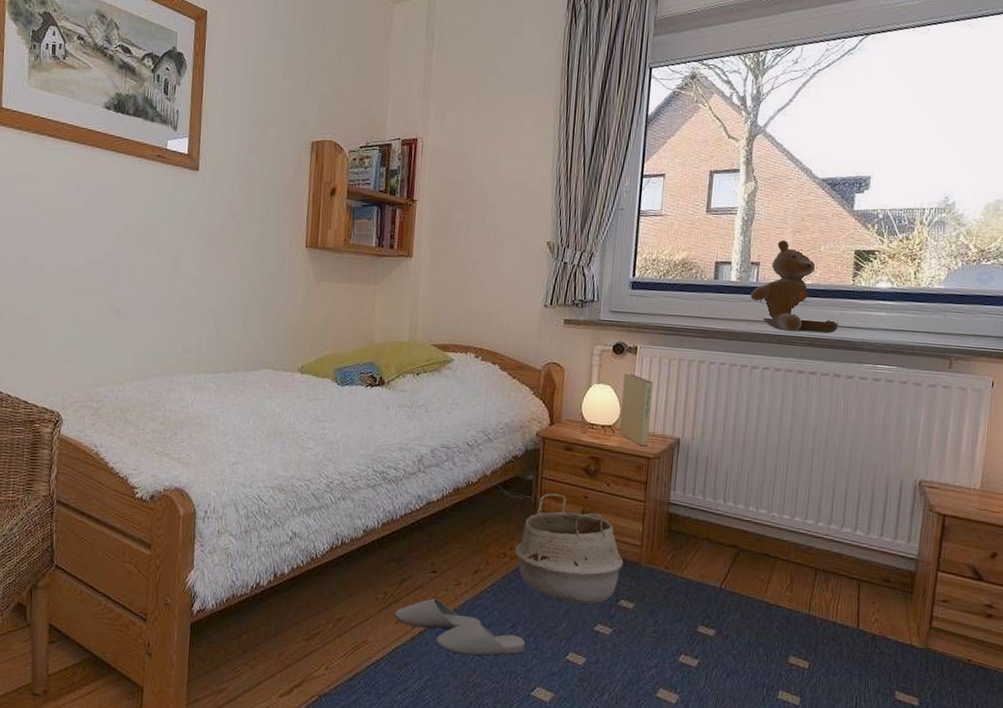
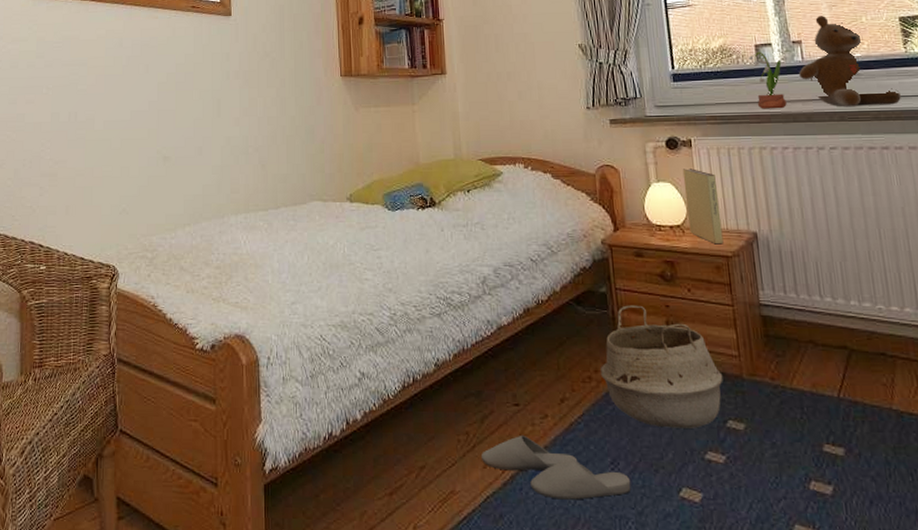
potted flower: none [705,268,737,327] -> present [749,51,787,109]

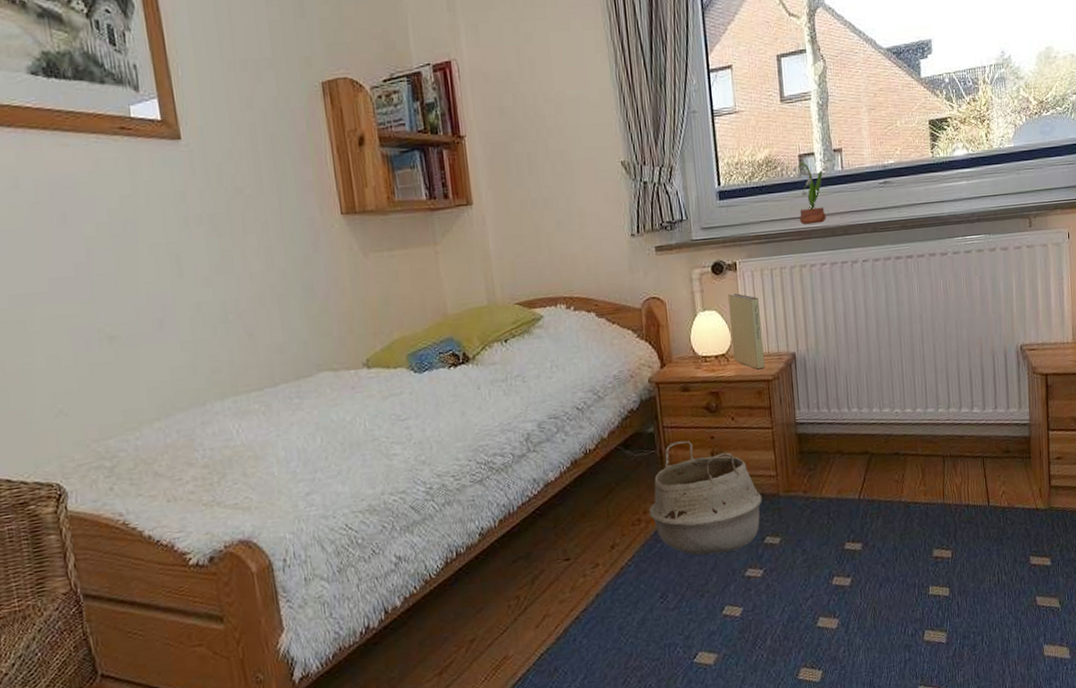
slippers: present [482,434,631,500] -> none [534,587,679,642]
stuffed bear: present [799,16,902,107] -> none [838,120,927,217]

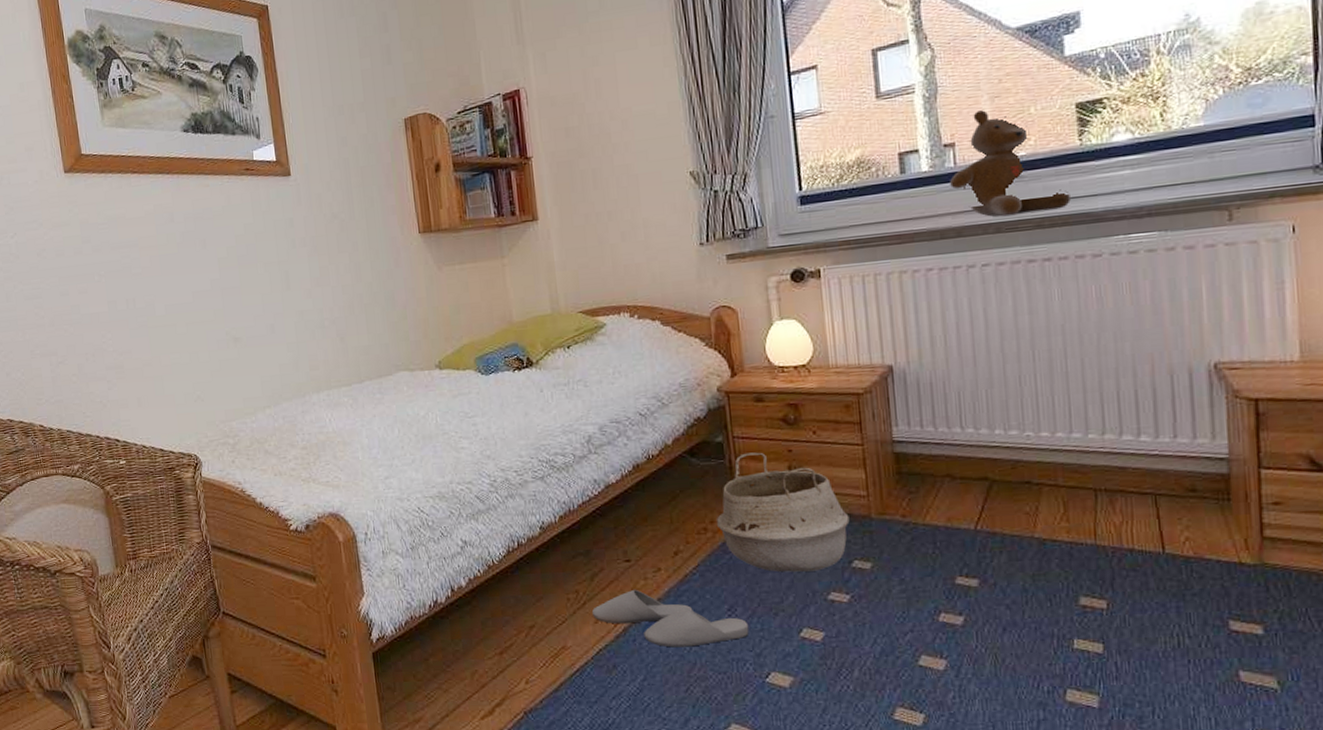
slippers: none [534,587,679,642] -> present [592,589,749,648]
book: present [727,293,765,370] -> none [809,301,855,382]
potted flower: present [792,162,826,225] -> none [890,160,934,228]
stuffed bear: none [838,120,927,217] -> present [950,110,1072,217]

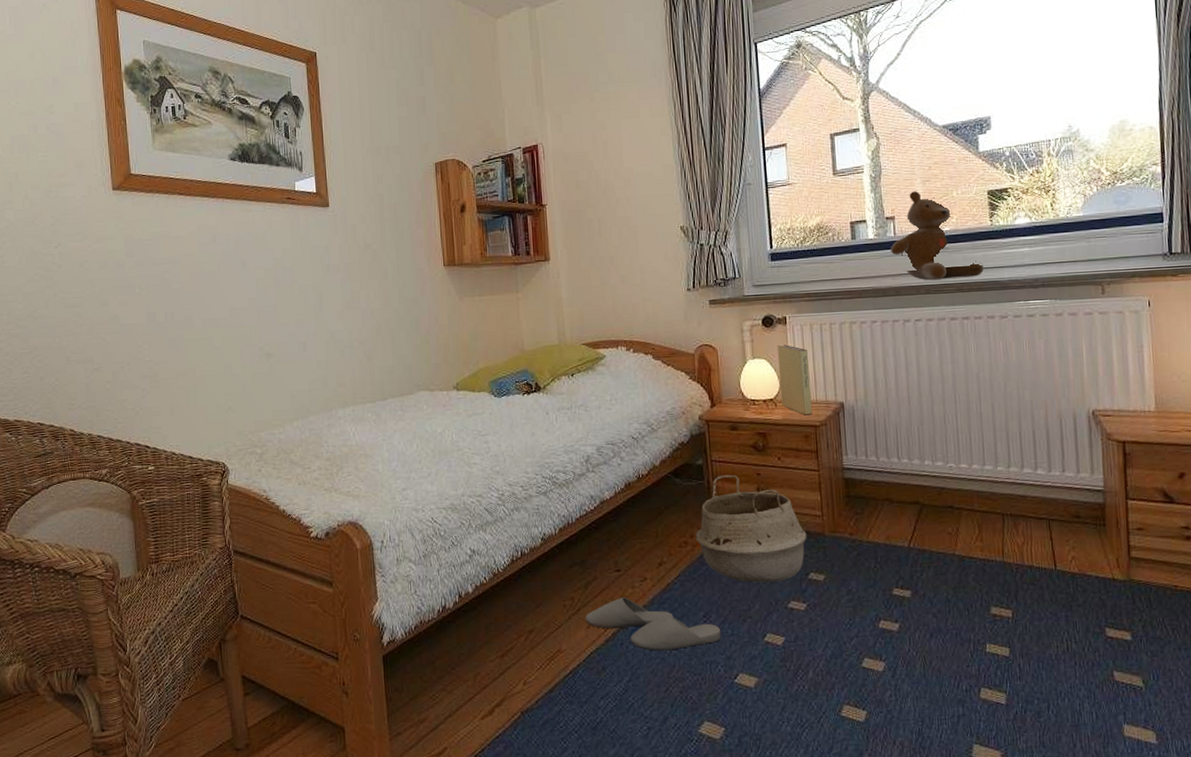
book: none [809,301,855,382] -> present [777,345,813,415]

